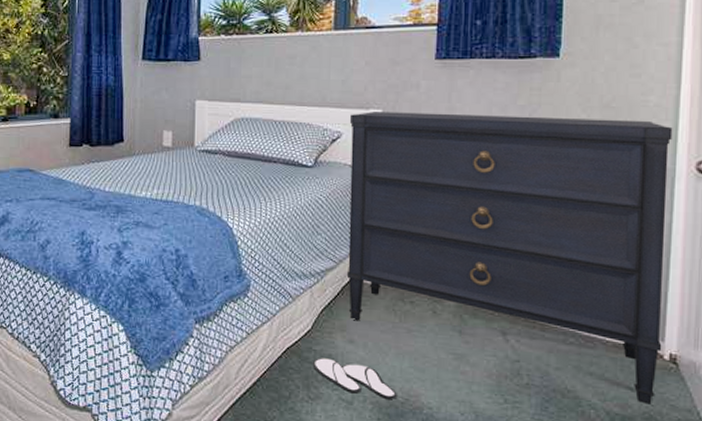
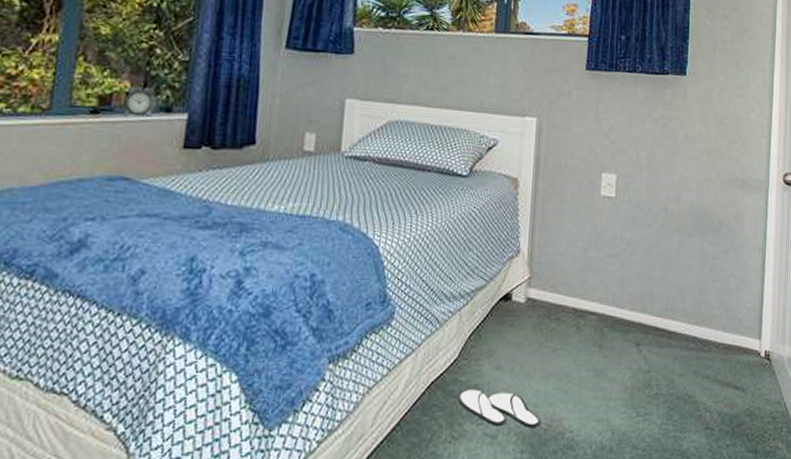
alarm clock: none [24,99,48,122] -> present [122,86,158,117]
dresser: present [346,112,673,405] -> none [496,119,767,401]

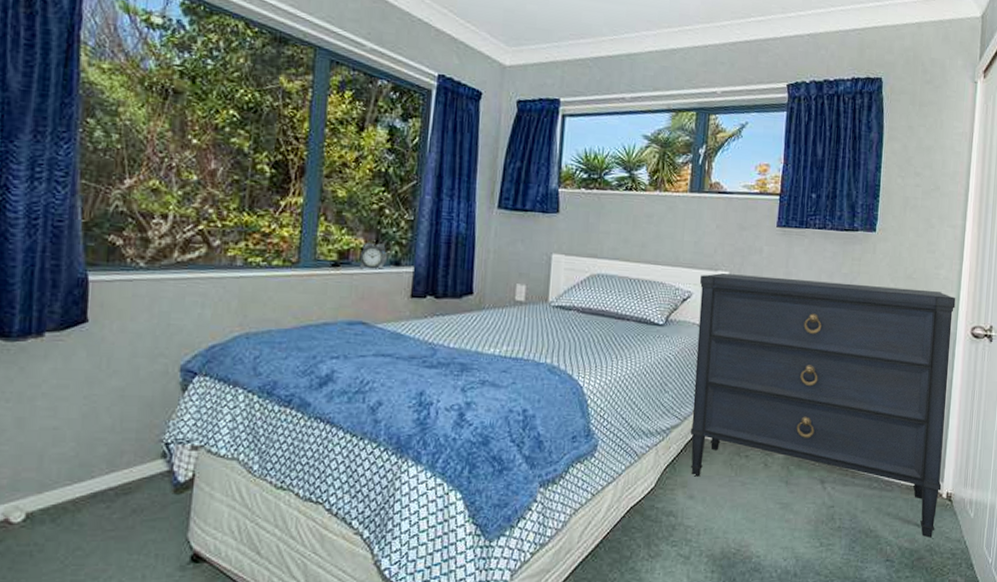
slippers: present [458,389,541,429] -> none [655,515,730,552]
dresser: none [496,119,767,401] -> present [690,273,956,538]

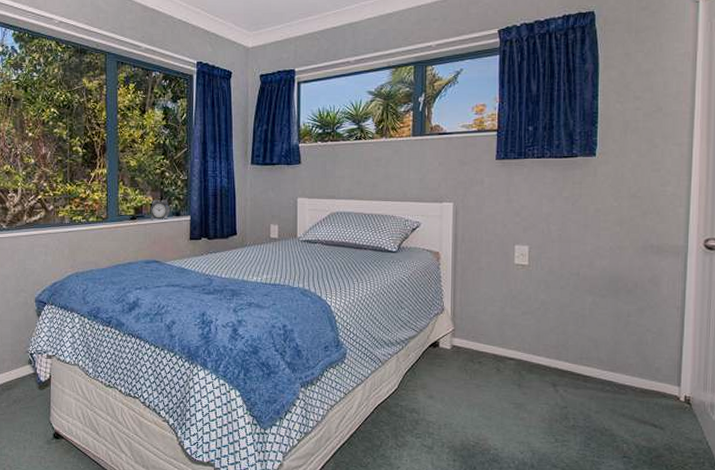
dresser: present [690,273,956,538] -> none [426,204,686,438]

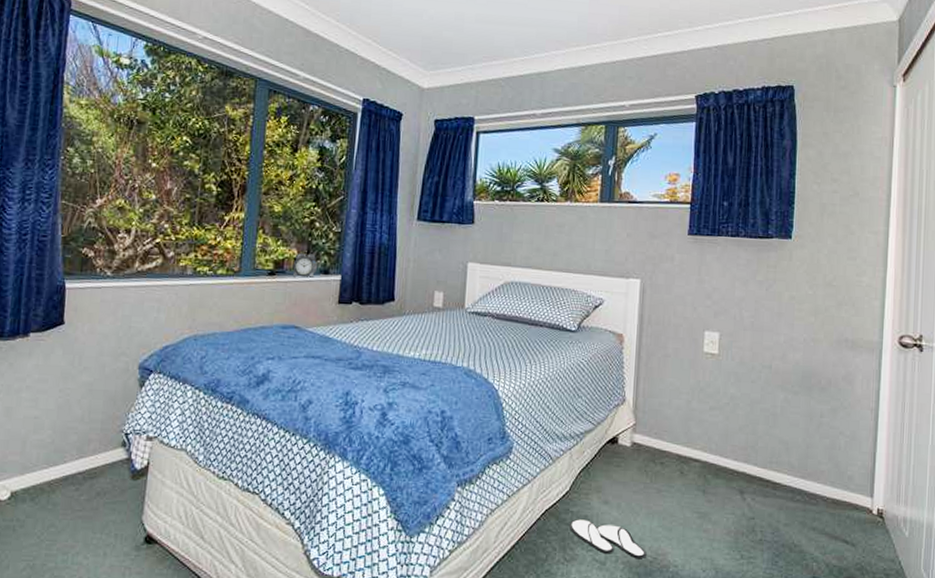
slippers: none [400,412,469,444] -> present [570,519,646,559]

